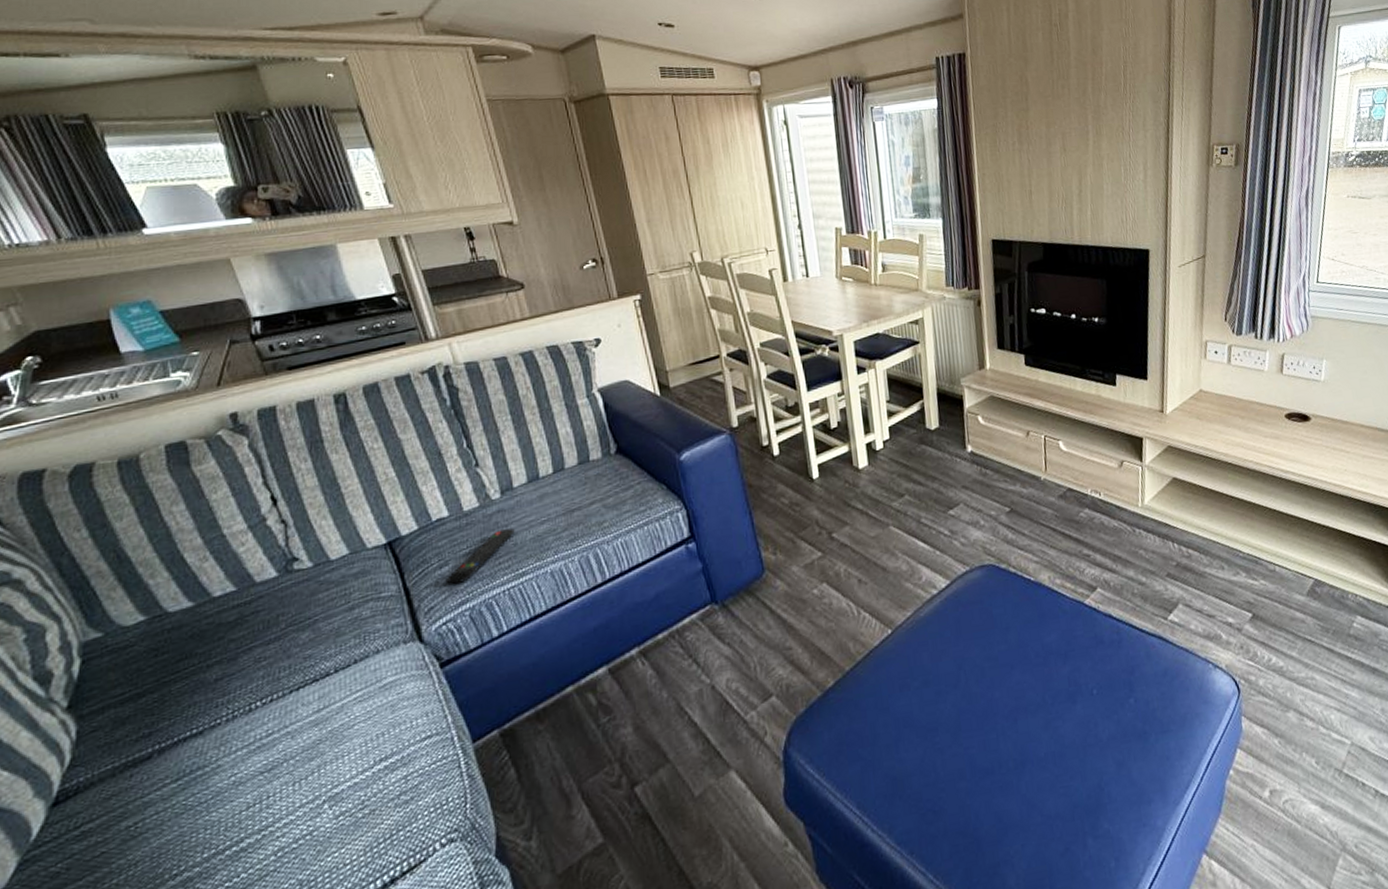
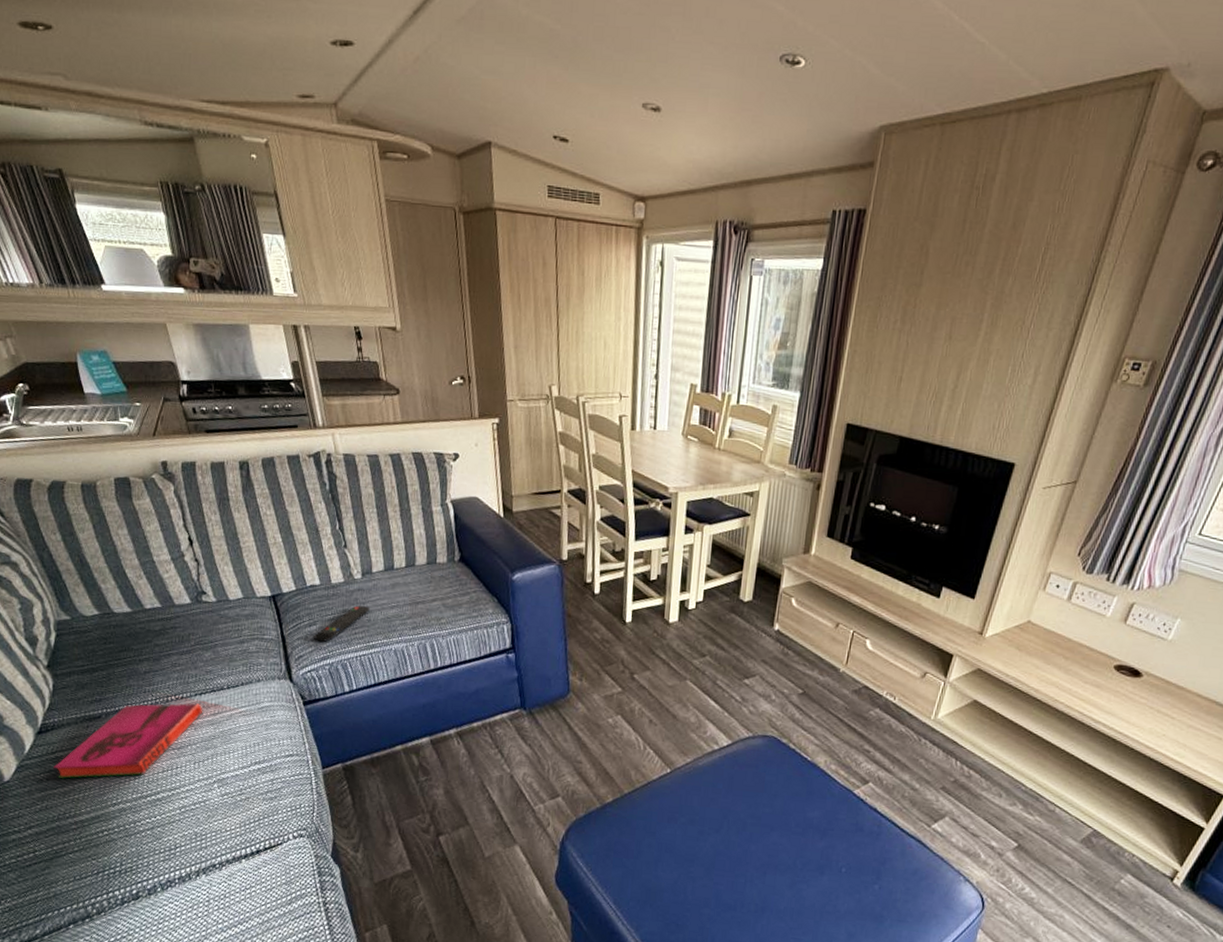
hardback book: none [77,702,301,862] -> present [53,703,202,779]

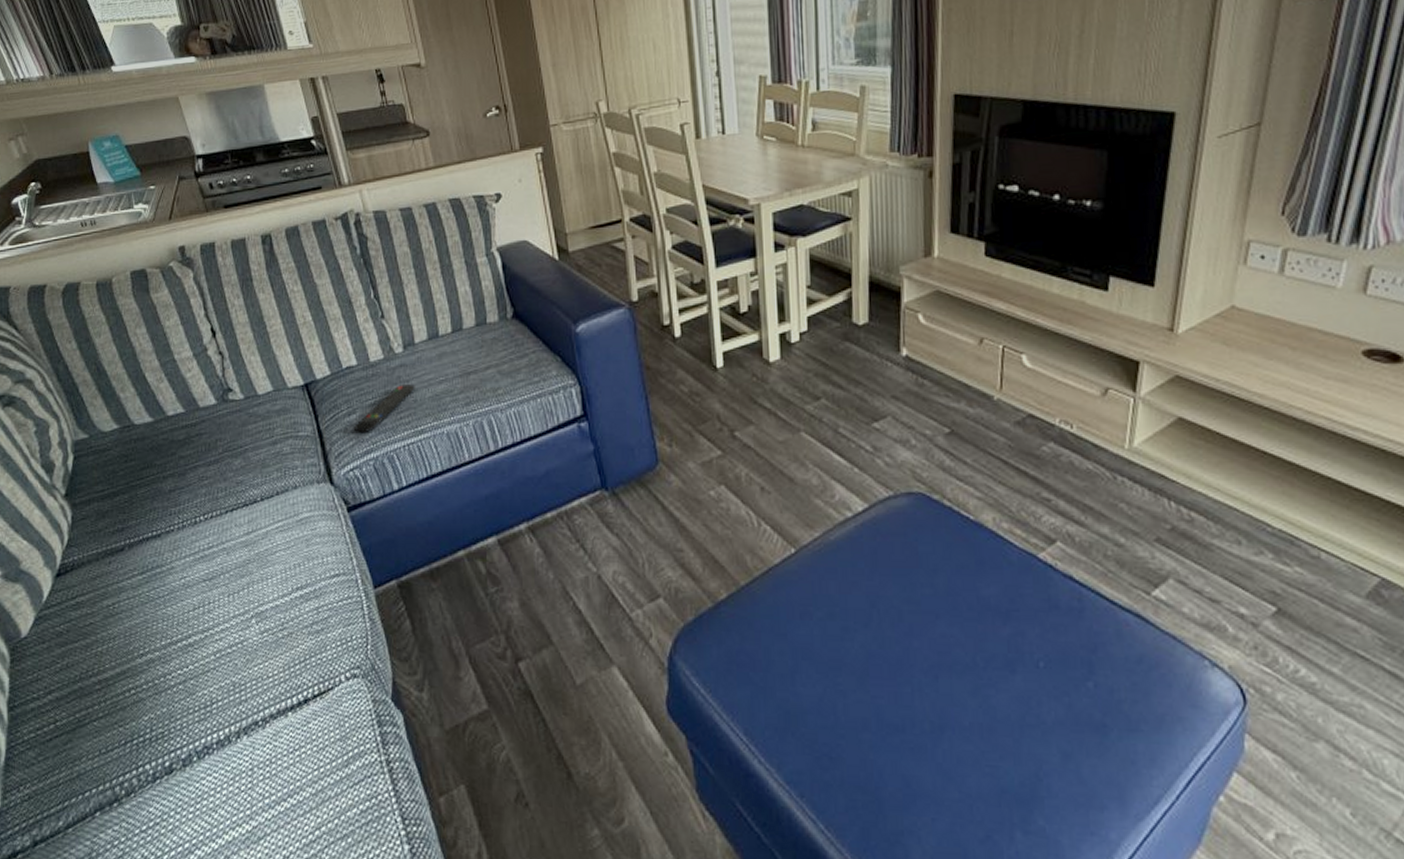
hardback book: present [53,703,202,779] -> none [74,522,235,628]

